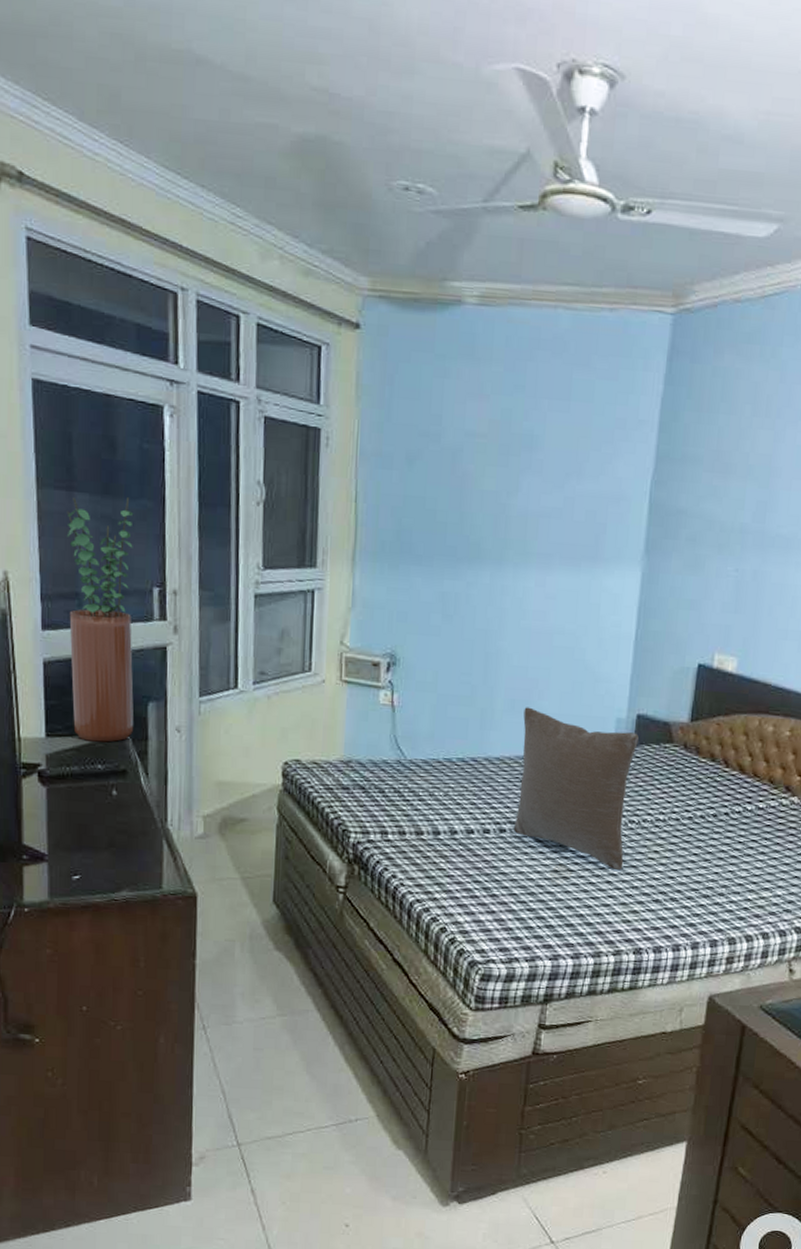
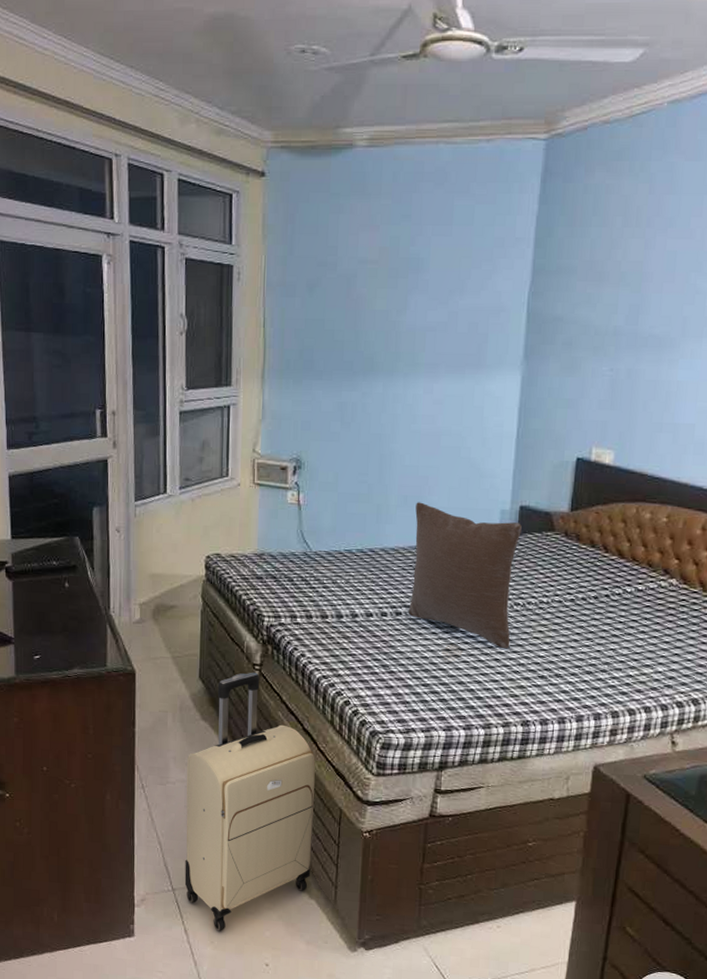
vase: present [66,496,134,743] -> none [25,333,82,542]
suitcase: none [252,895,406,1190] -> present [184,672,315,931]

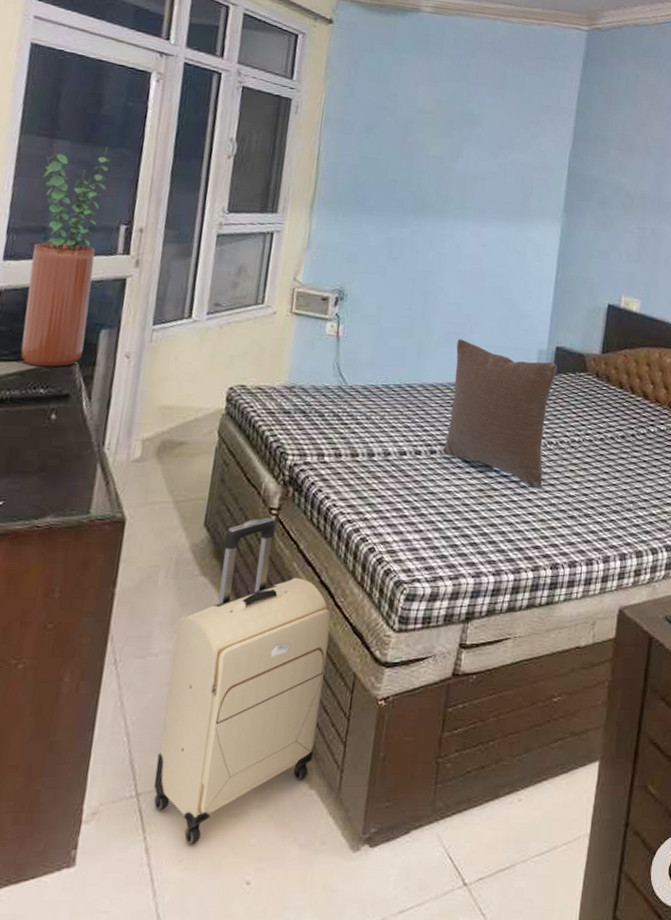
vase: none [25,333,82,542] -> present [20,144,111,368]

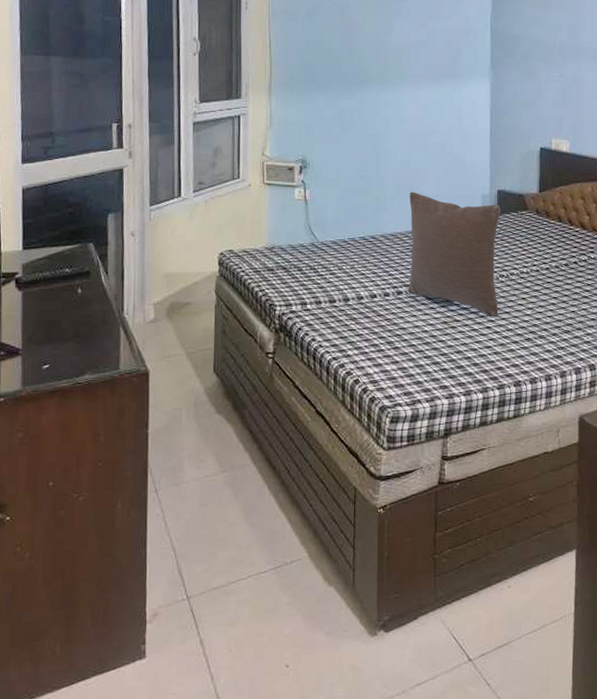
vase: present [20,144,111,368] -> none [43,56,97,250]
suitcase: present [153,517,331,845] -> none [200,360,329,637]

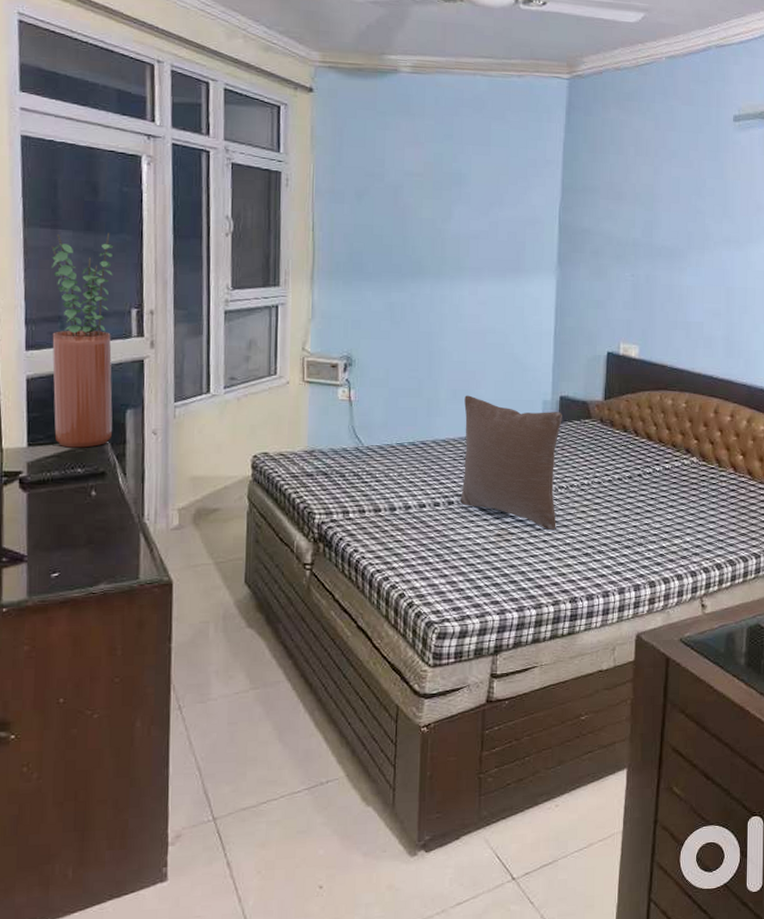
vase: none [43,56,97,250] -> present [50,232,114,448]

